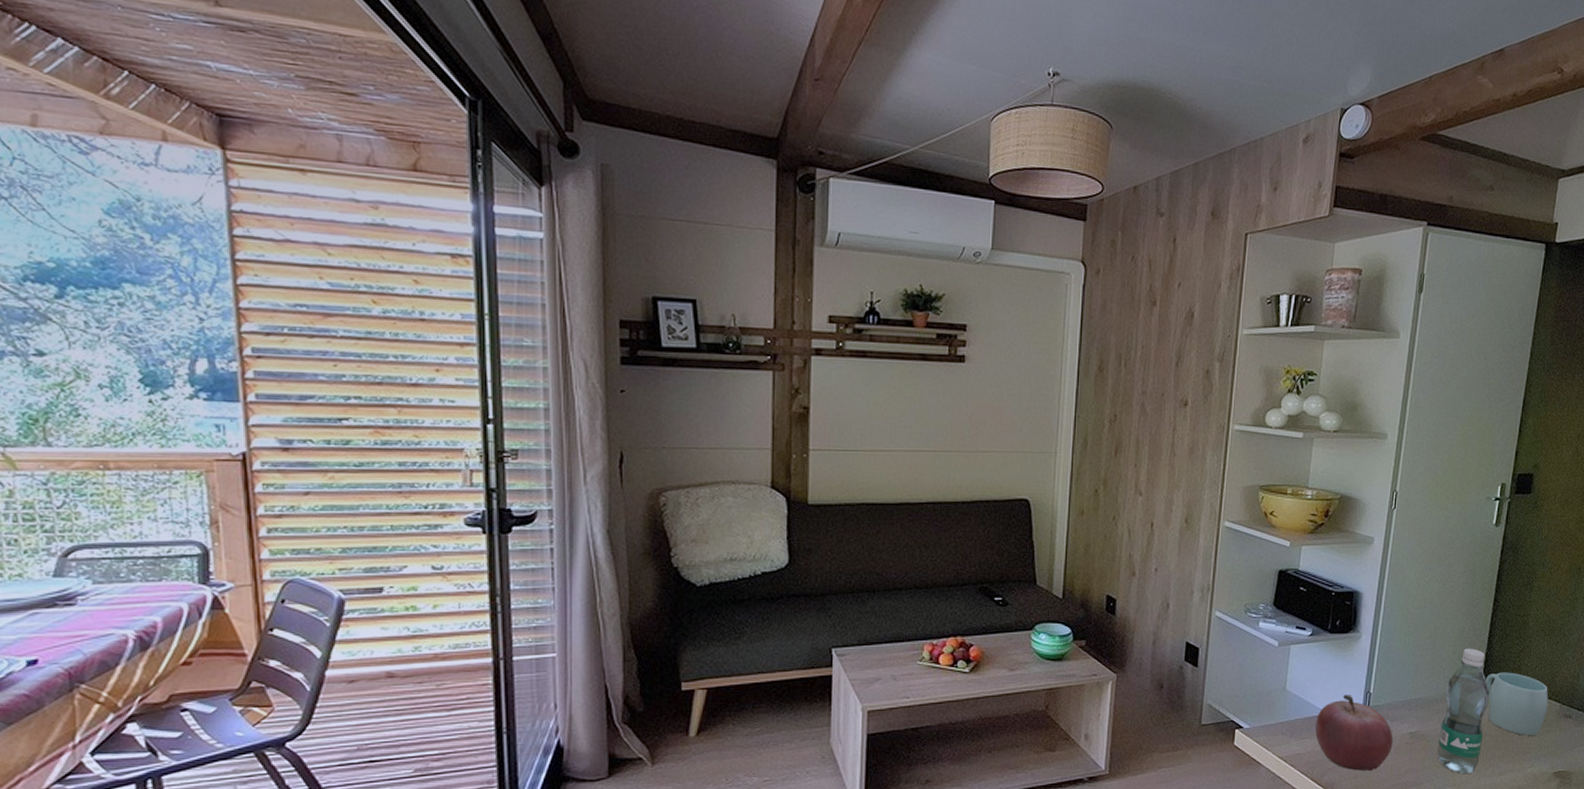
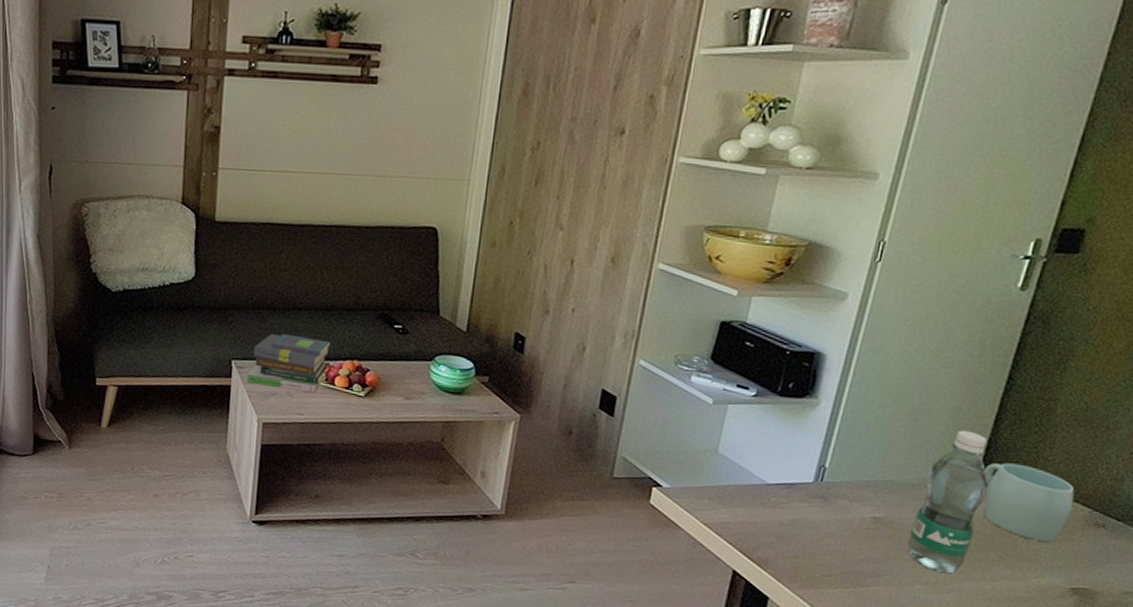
books: none [849,616,935,675] -> present [247,334,331,394]
fruit: present [1315,695,1393,772] -> none [750,466,851,554]

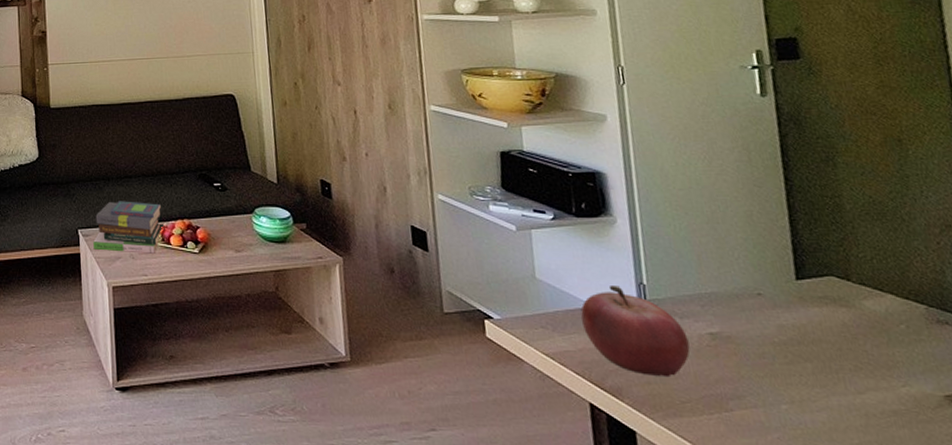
fruit: none [750,466,851,554] -> present [580,286,690,378]
bottle: present [907,430,990,574] -> none [746,235,821,390]
mug: present [983,463,1075,542] -> none [800,264,908,345]

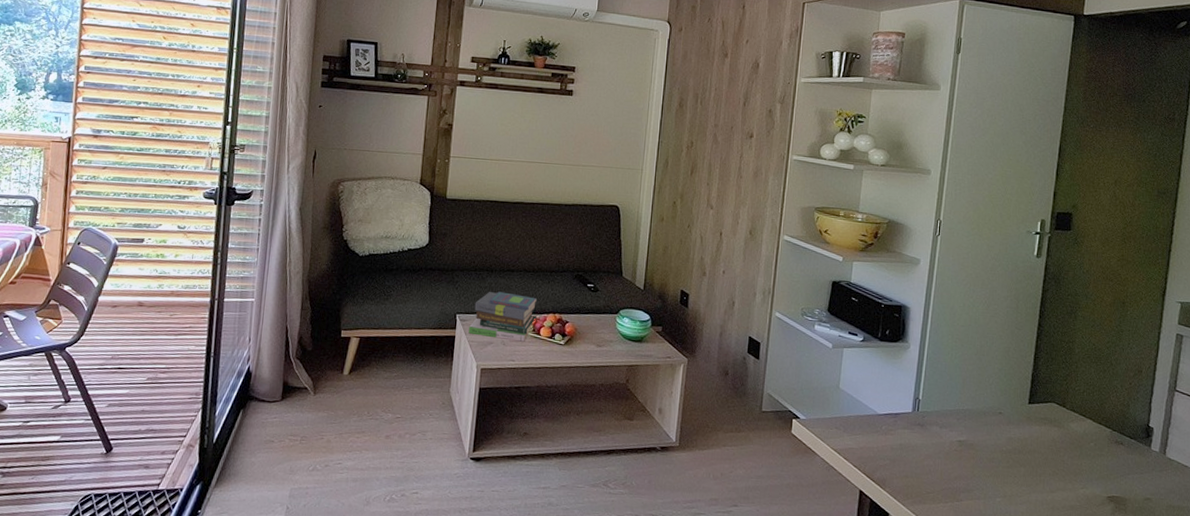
fruit: present [580,286,690,378] -> none [867,398,942,473]

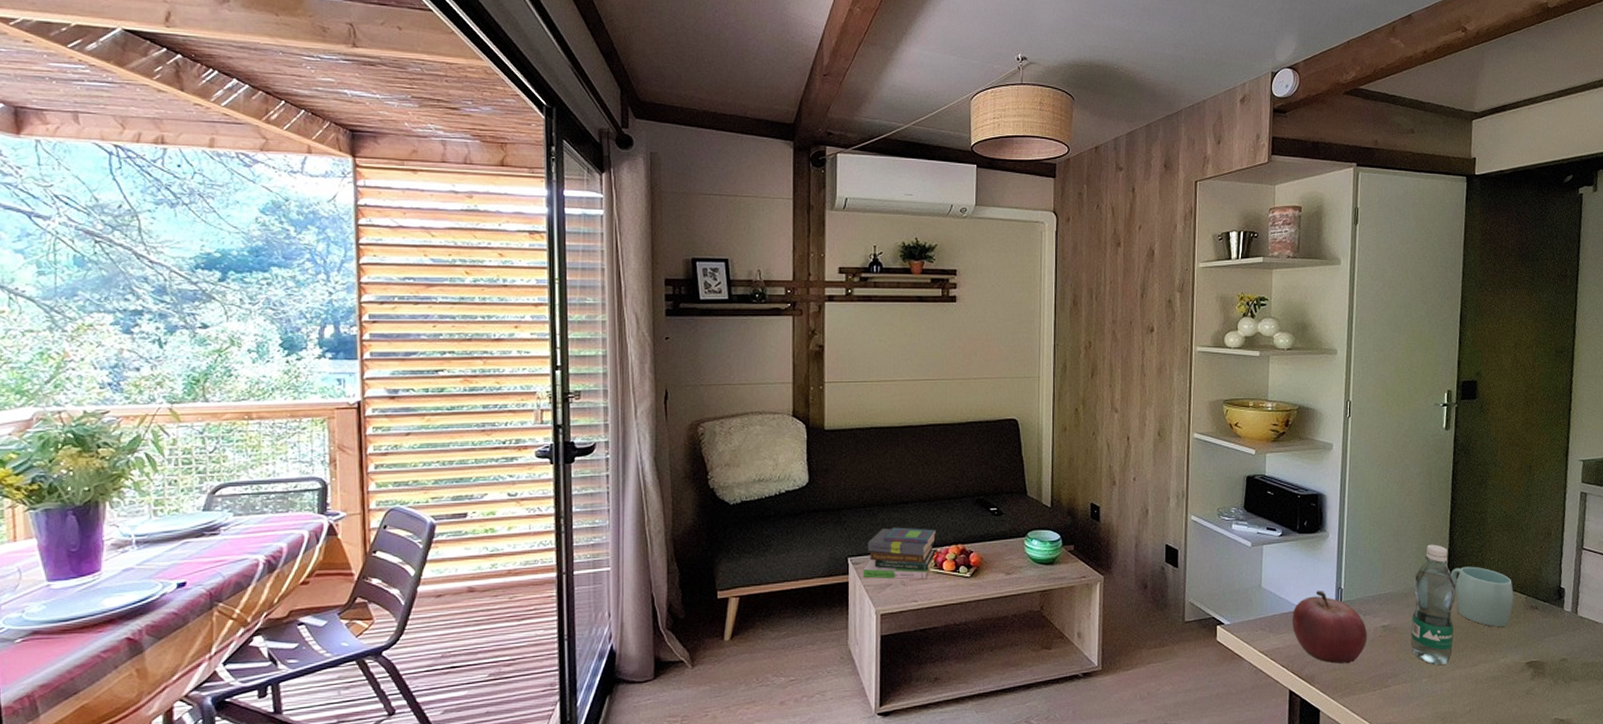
fruit: none [867,398,942,473] -> present [1292,591,1367,664]
bottle: none [986,367,1038,488] -> present [1410,544,1457,666]
mug: none [1032,393,1098,458] -> present [1450,566,1514,627]

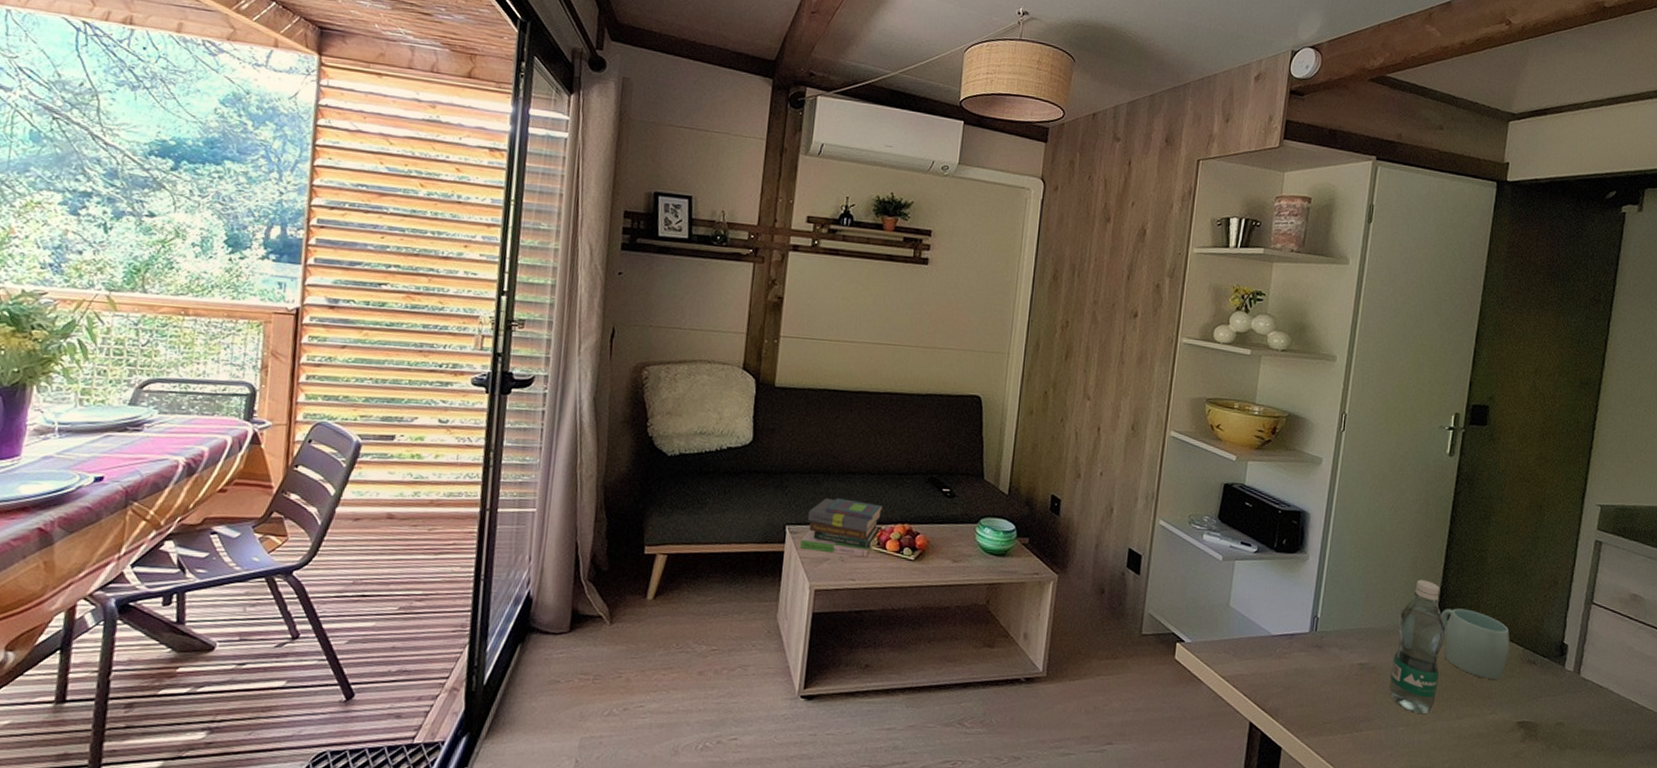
fruit: present [1292,591,1367,664] -> none [1260,617,1342,701]

